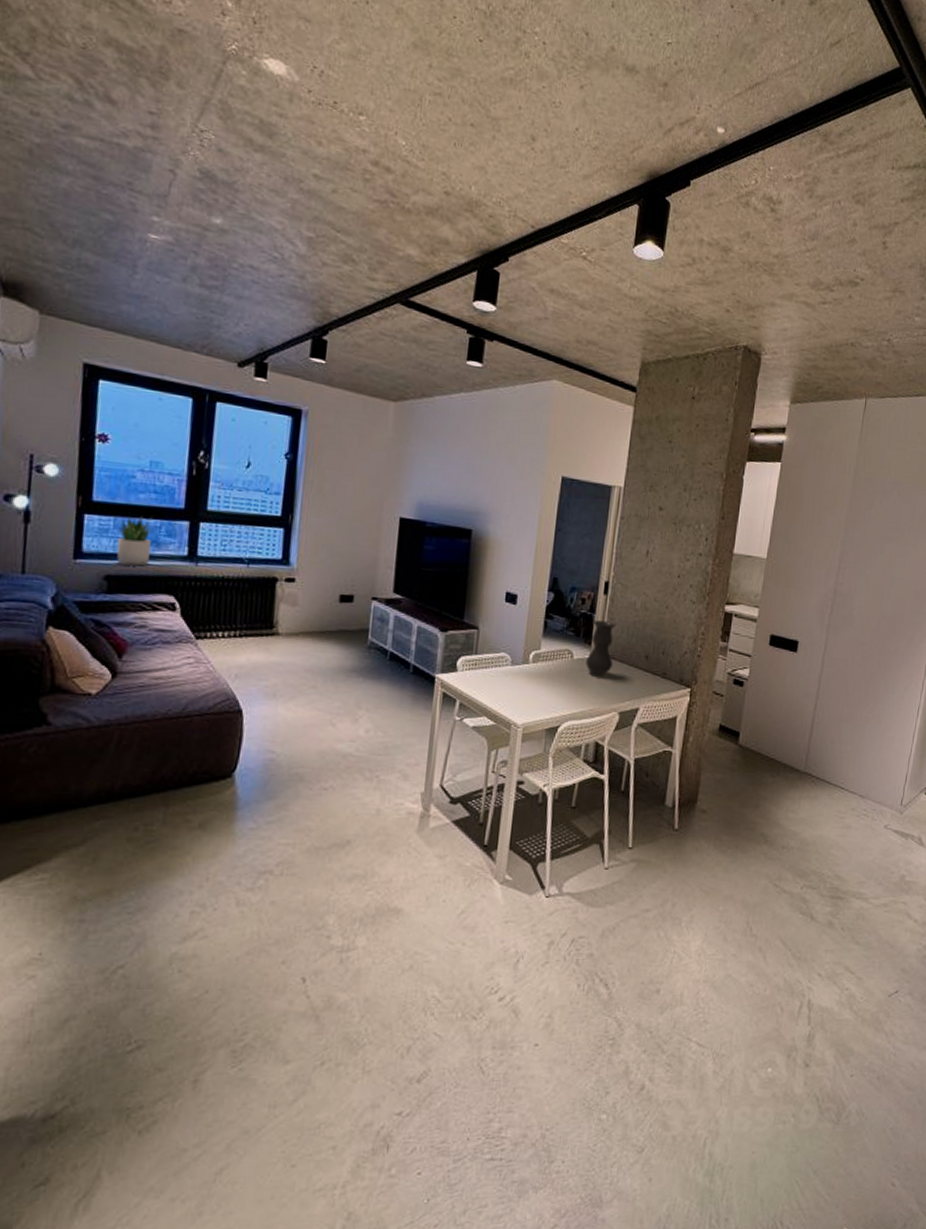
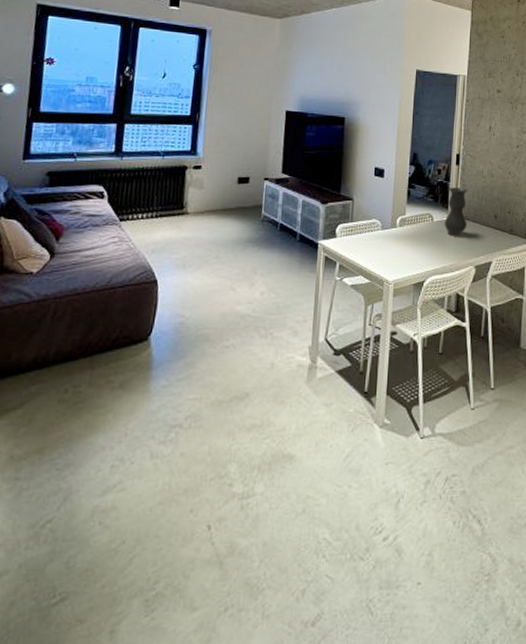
planter: present [116,516,152,567] -> none [57,122,86,163]

